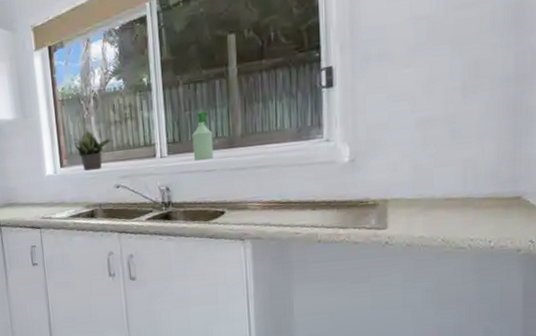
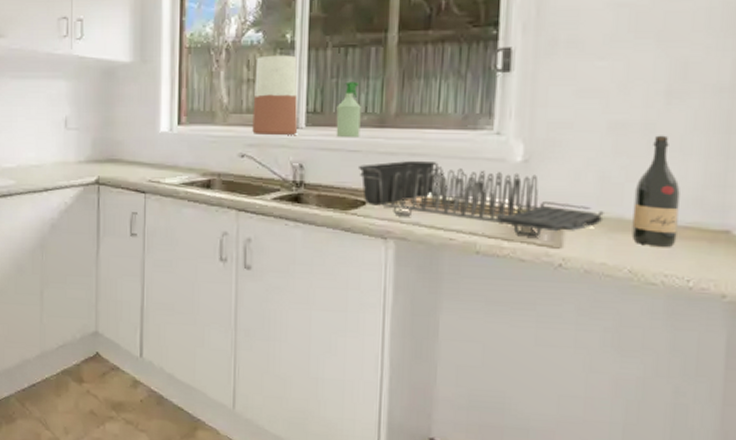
potted plant: present [72,130,112,172] -> none [195,85,241,134]
vase: none [120,96,162,168] -> present [252,55,298,136]
dish rack: none [215,171,419,223] -> present [359,160,604,237]
wine bottle: none [442,124,479,218] -> present [631,135,680,248]

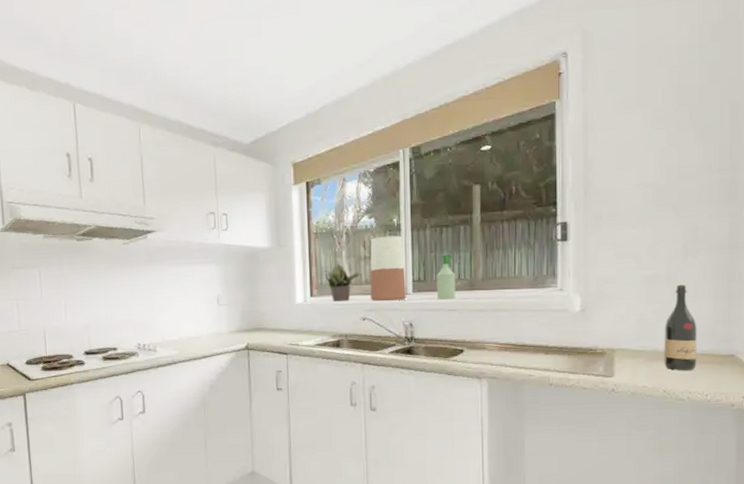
potted plant: none [195,85,241,134] -> present [323,263,361,303]
dish rack: present [359,160,604,237] -> none [456,314,643,370]

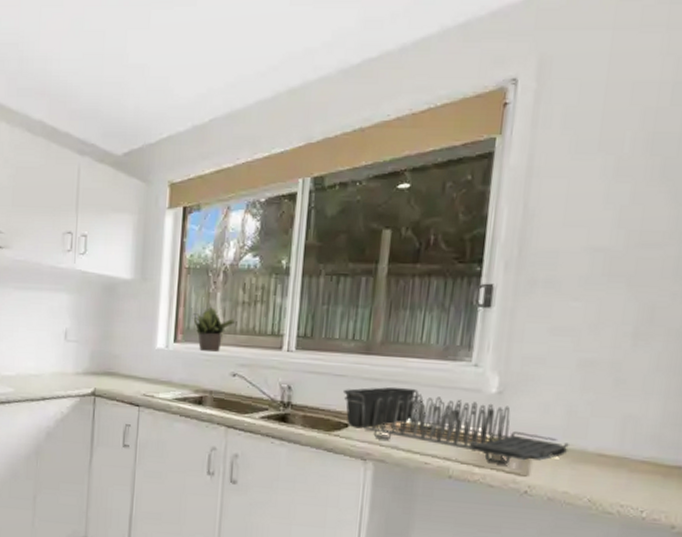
vase: present [370,235,407,302] -> none [245,280,291,359]
spray bottle: present [436,254,456,300] -> none [323,309,349,364]
dish rack: none [456,314,643,370] -> present [344,386,569,465]
wine bottle: present [664,284,697,371] -> none [593,374,640,481]

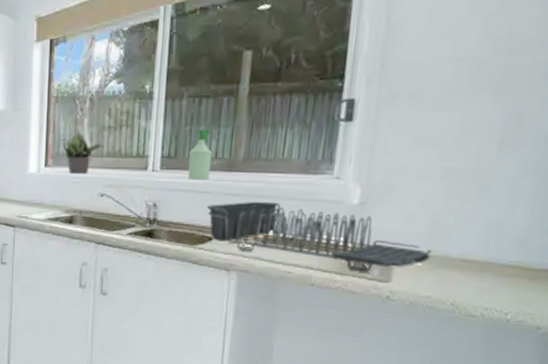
spray bottle: none [323,309,349,364] -> present [187,129,212,181]

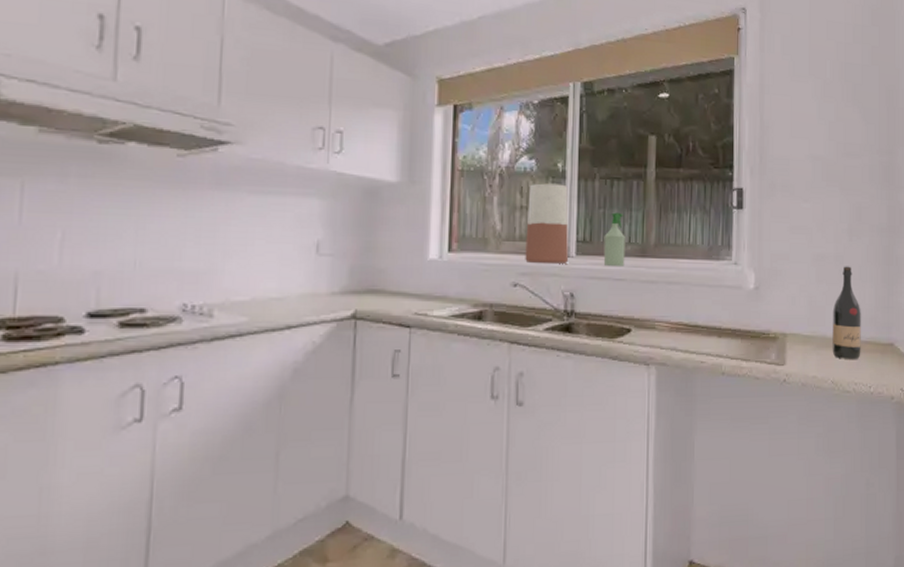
potted plant: present [61,132,103,175] -> none [467,211,514,262]
vase: none [112,105,155,178] -> present [525,183,569,265]
dish rack: present [207,201,432,272] -> none [624,288,813,357]
wine bottle: none [456,181,506,284] -> present [832,266,861,360]

